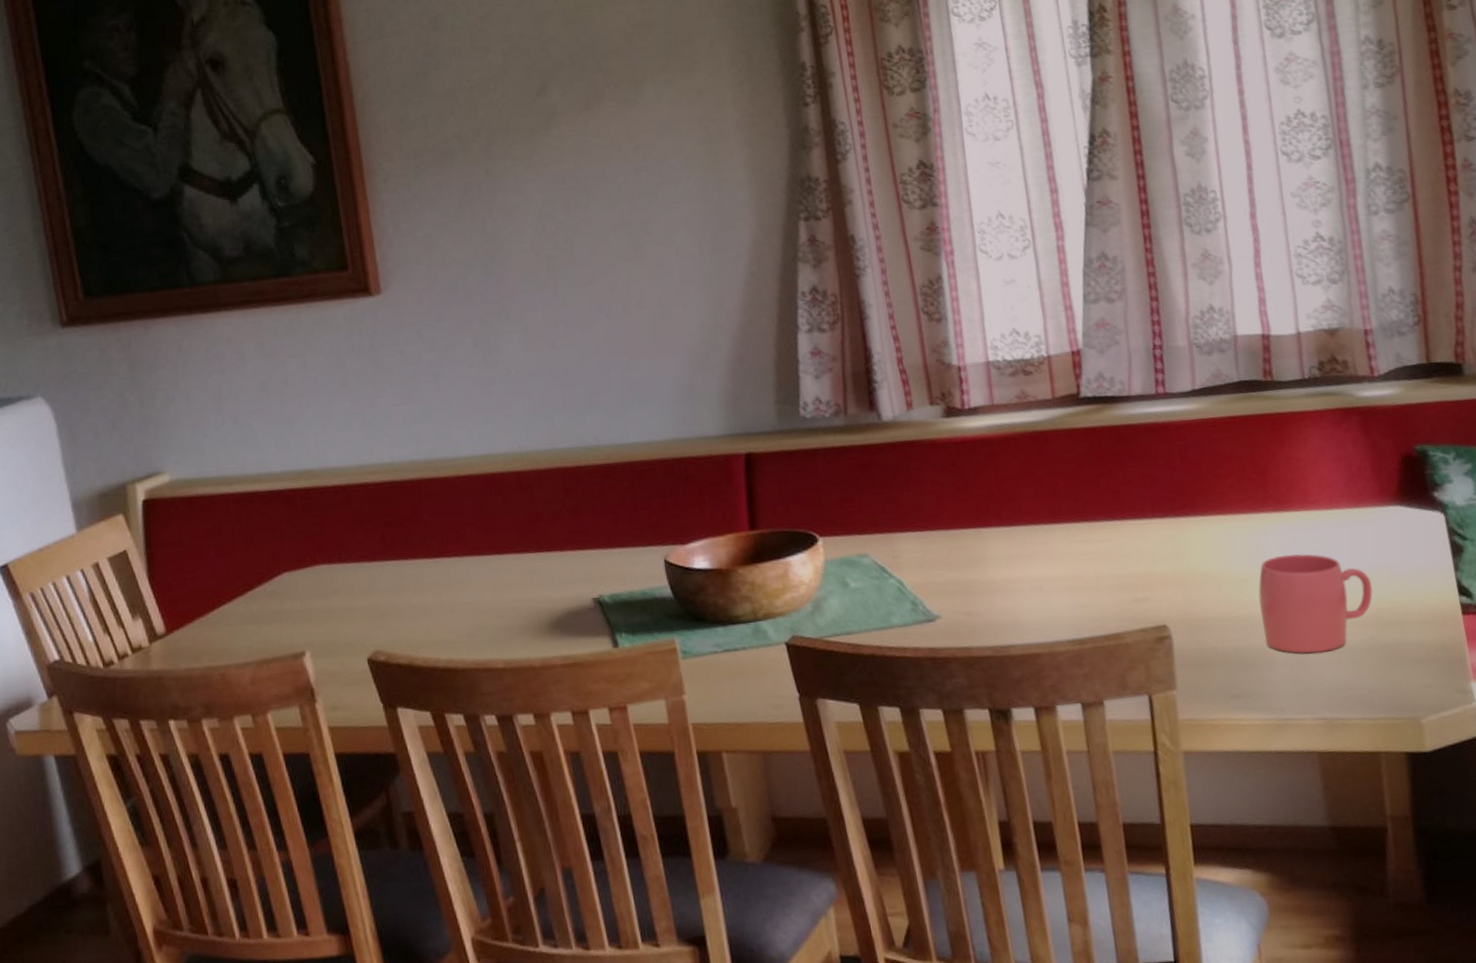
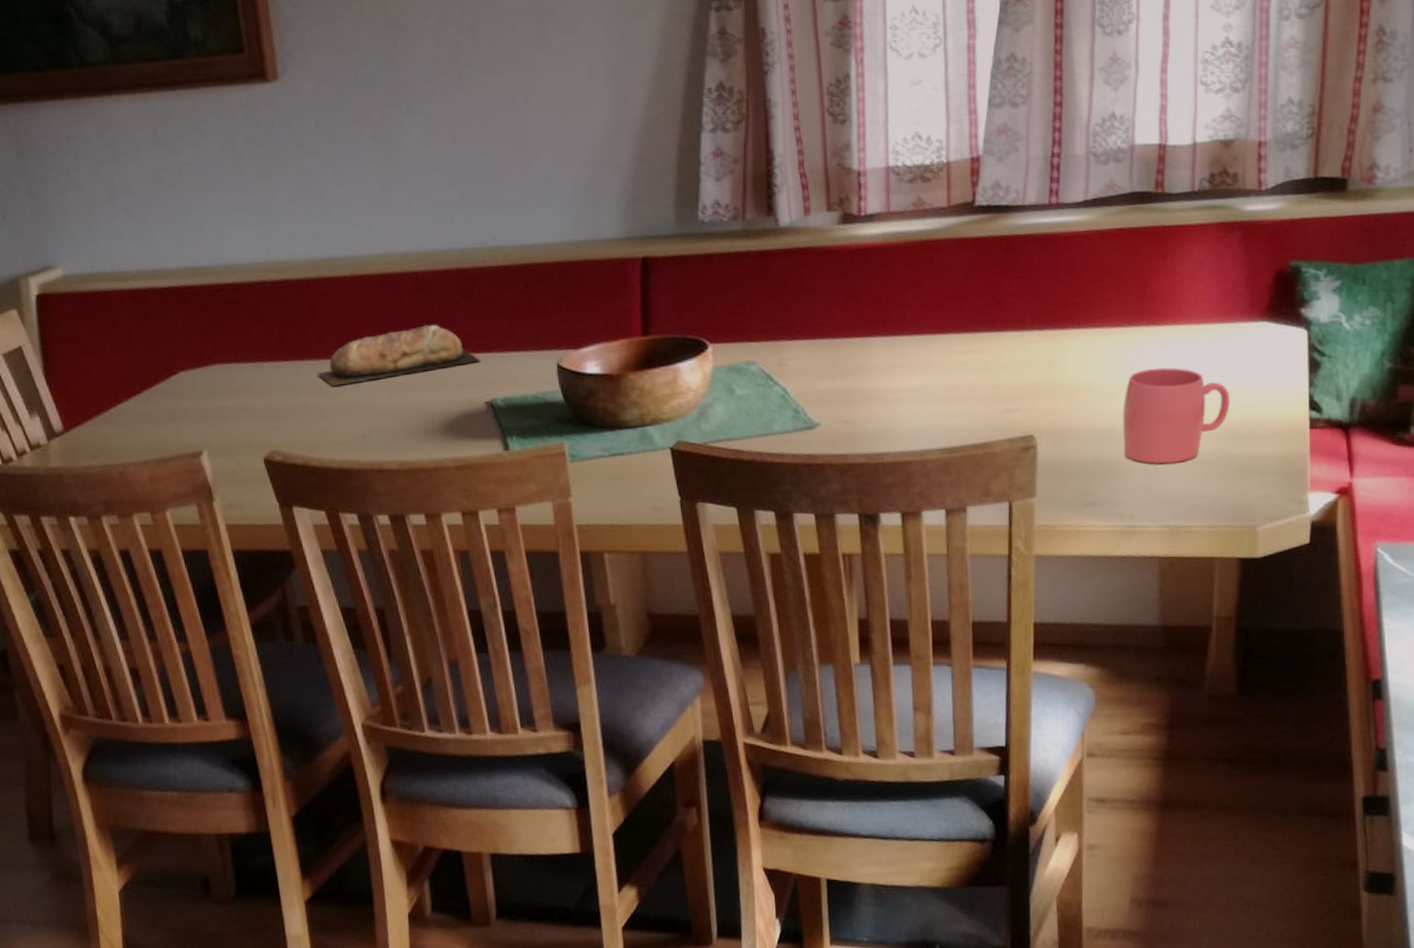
bread loaf: none [419,522,587,585] -> present [316,324,481,387]

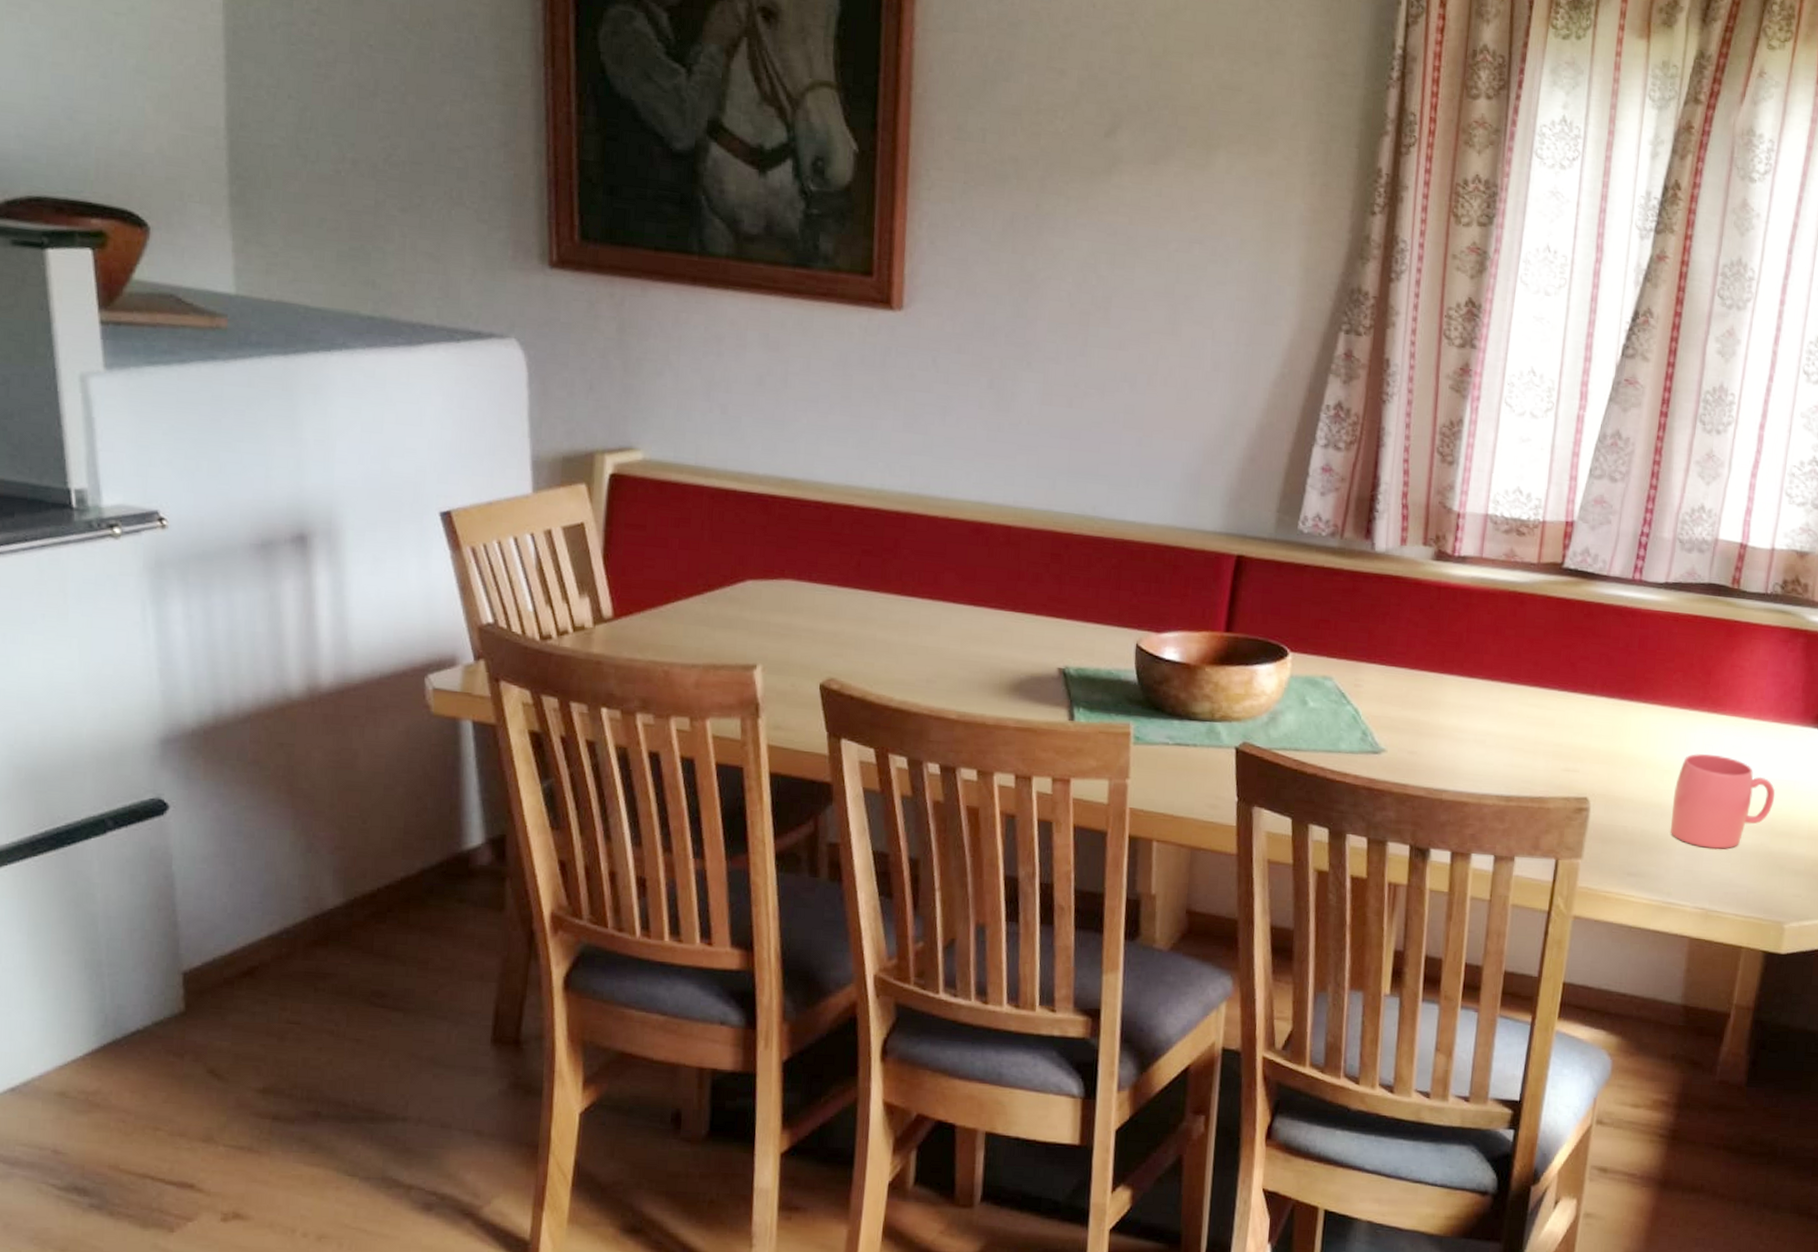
bread loaf: present [316,324,481,387] -> none [889,580,1061,628]

